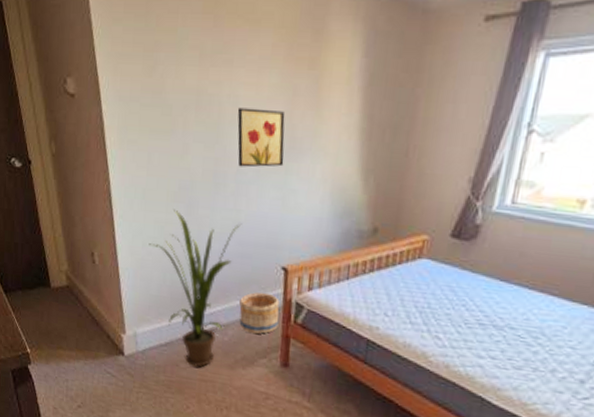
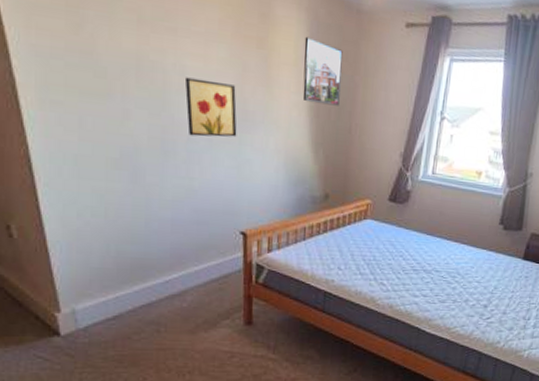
house plant: present [148,209,242,367] -> none [85,176,196,337]
basket: present [239,292,280,335] -> none [198,256,240,298]
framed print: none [354,49,403,126] -> present [302,36,343,106]

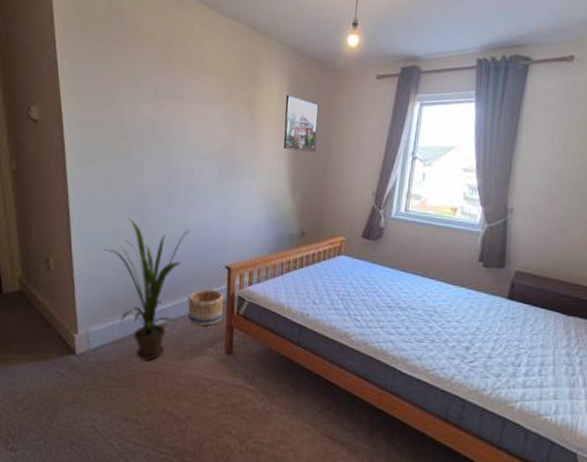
house plant: none [85,176,196,337] -> present [103,218,191,361]
wall art: present [184,77,237,137] -> none [186,135,227,183]
basket: none [198,256,240,298] -> present [188,288,224,327]

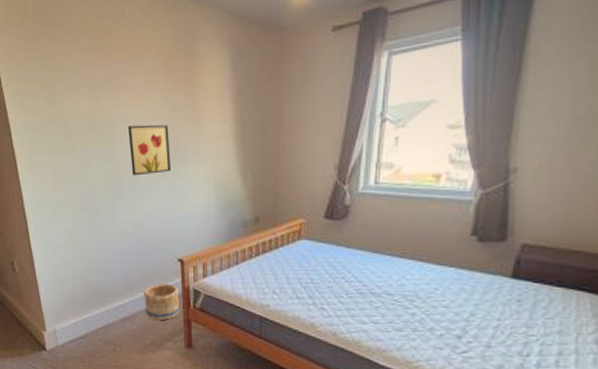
house plant: present [103,218,191,361] -> none [60,217,140,355]
wall art: none [186,135,227,183] -> present [127,124,171,176]
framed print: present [283,94,319,152] -> none [228,66,266,129]

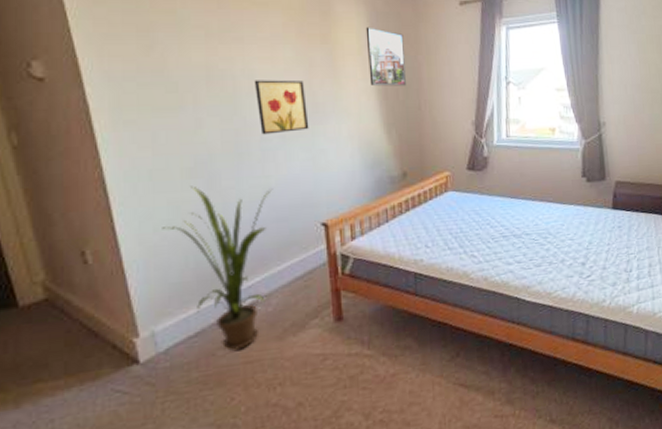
house plant: none [60,217,140,355] -> present [162,186,273,351]
basket: present [144,283,180,321] -> none [281,251,326,297]
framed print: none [228,66,266,129] -> present [365,27,406,87]

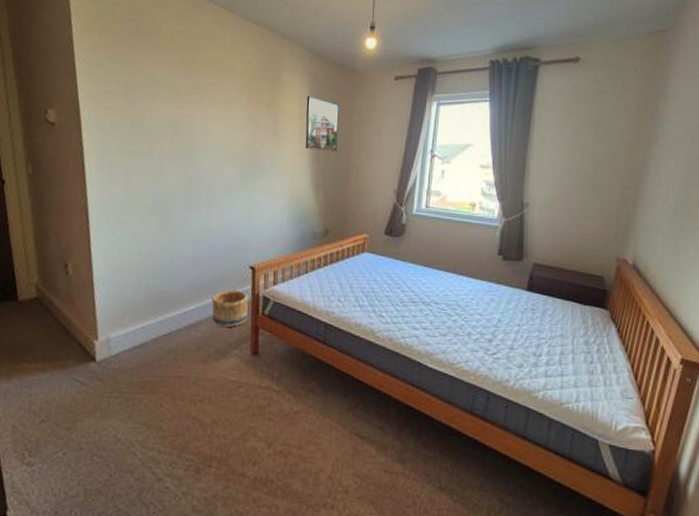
house plant: present [162,186,273,351] -> none [124,221,214,365]
wall art: present [254,79,309,135] -> none [208,136,250,184]
basket: none [281,251,326,297] -> present [212,289,249,328]

